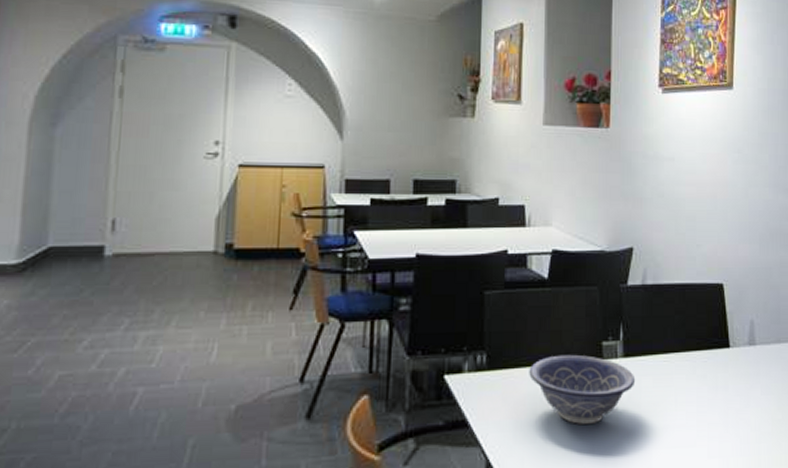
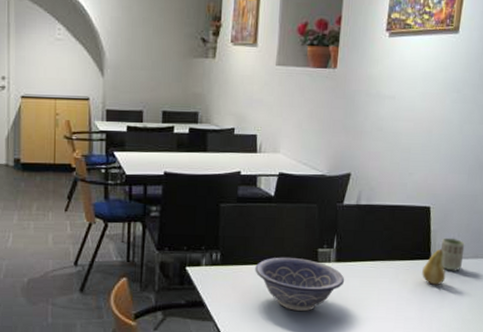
fruit: none [722,334,748,379] -> present [422,249,446,285]
cup: none [739,320,765,361] -> present [440,237,465,271]

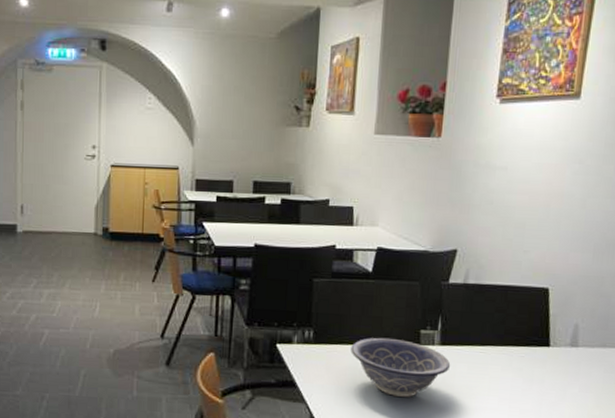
fruit: present [422,249,446,285] -> none [539,335,568,375]
cup: present [440,237,465,271] -> none [561,323,591,361]

